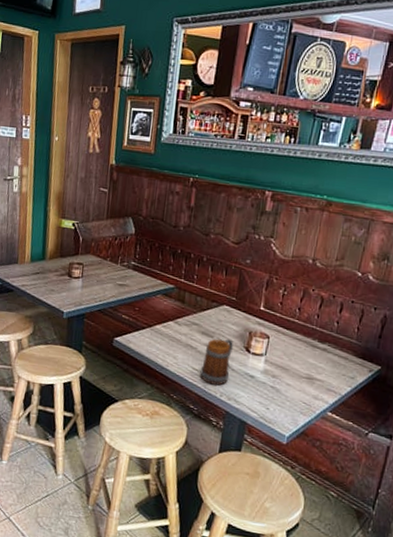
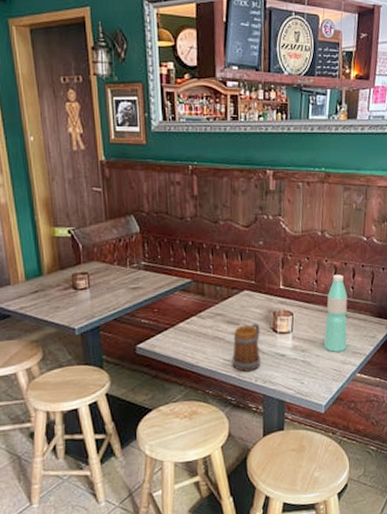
water bottle: none [296,306,331,386] -> present [323,274,348,352]

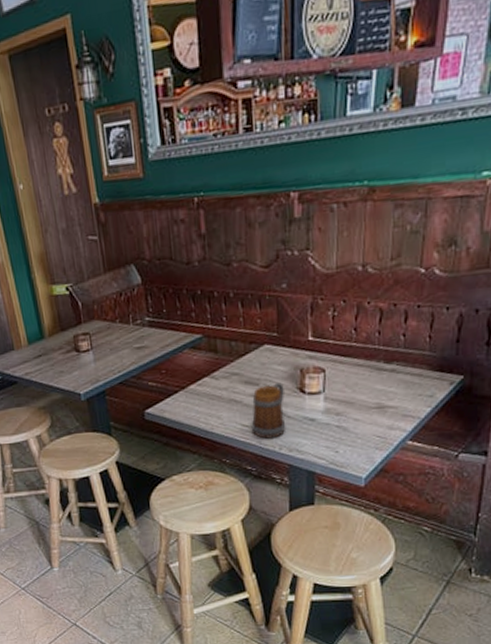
water bottle: present [323,274,348,352] -> none [364,319,398,415]

